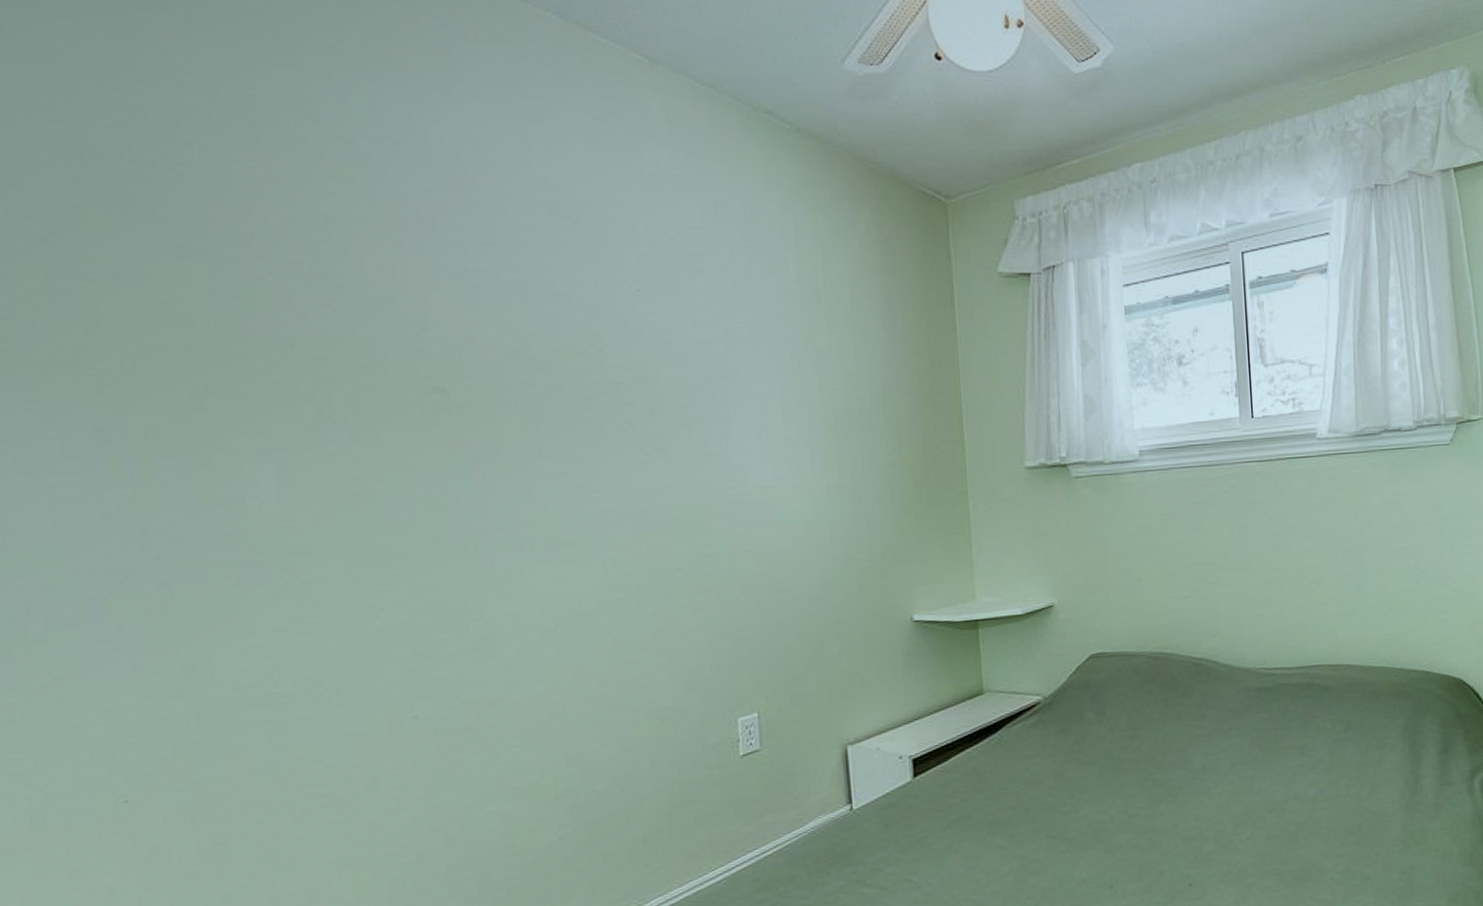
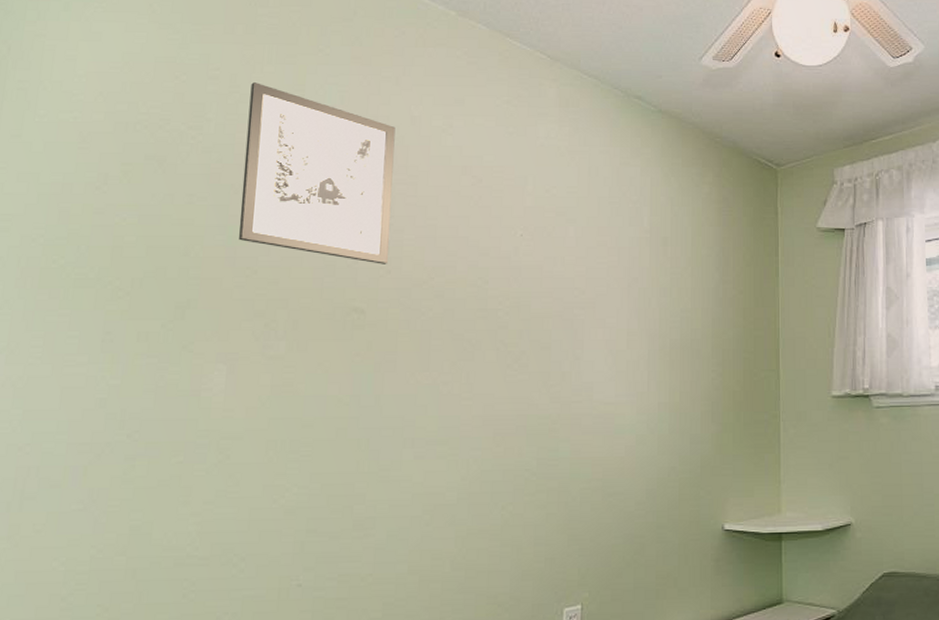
wall art: none [241,92,470,332] -> present [239,82,396,264]

